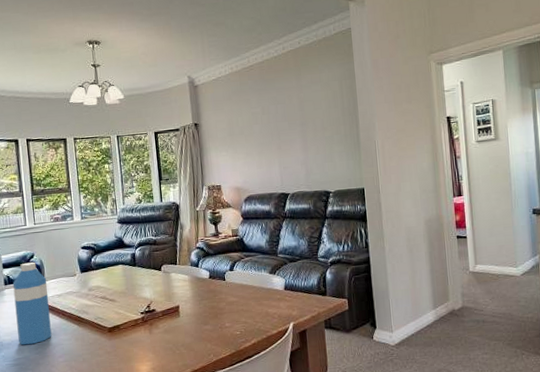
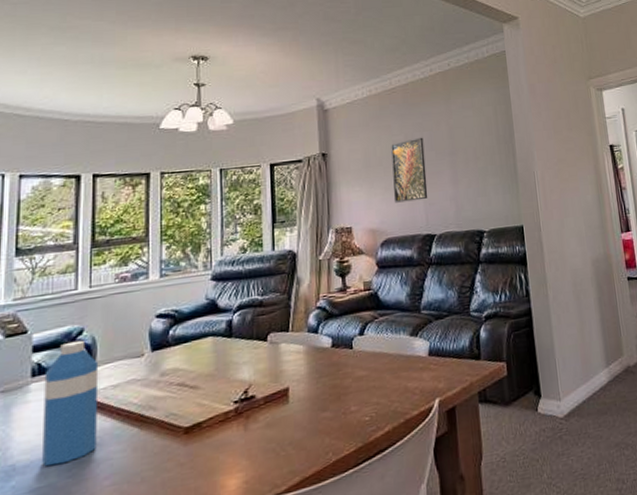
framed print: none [250,109,283,166] -> present [391,137,428,203]

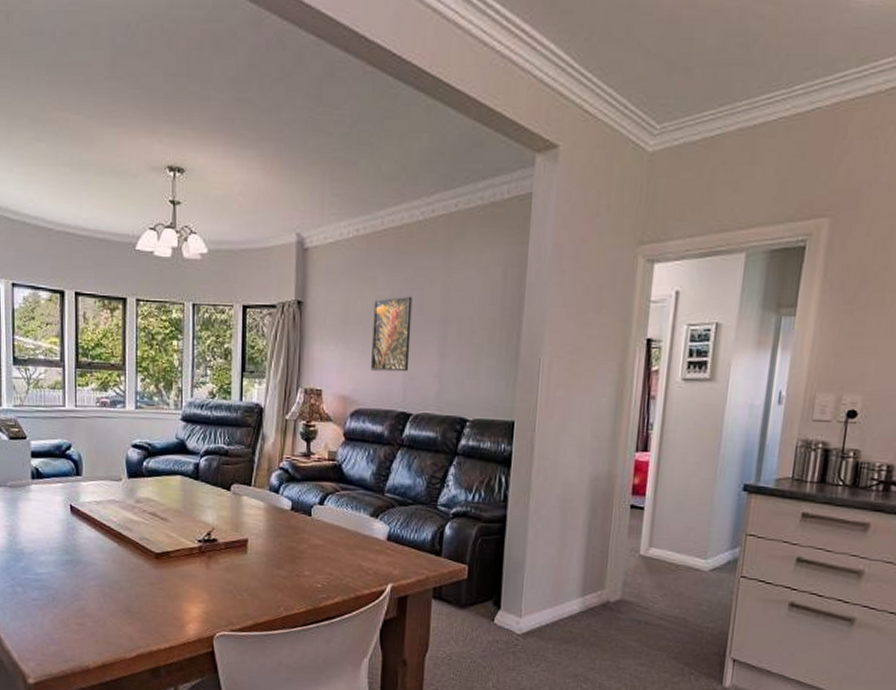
water bottle: present [42,340,99,467] -> none [41,454,85,559]

